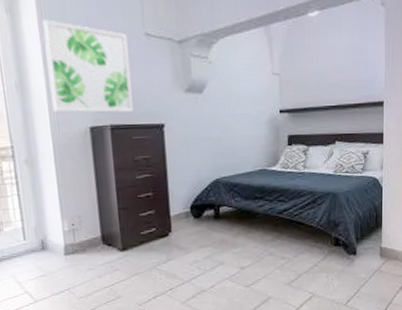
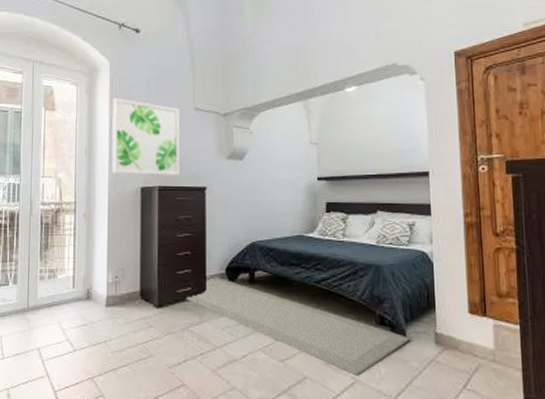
rug: none [151,215,360,291] -> present [186,276,411,376]

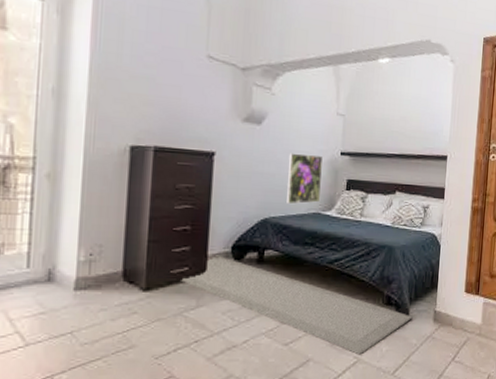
wall art: present [112,97,179,175] -> none [90,26,188,135]
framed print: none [269,182,303,229] -> present [287,153,323,205]

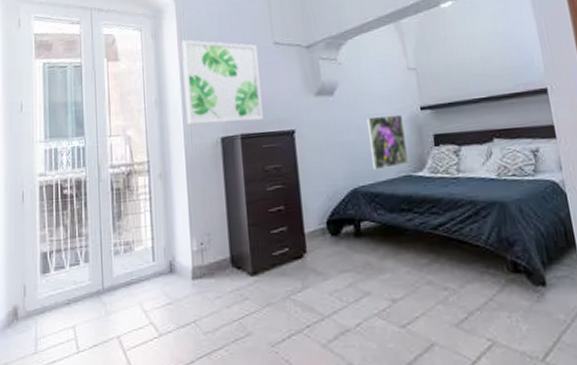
wall art: none [90,26,188,135] -> present [181,39,263,125]
rug: present [181,255,413,355] -> none [284,232,552,337]

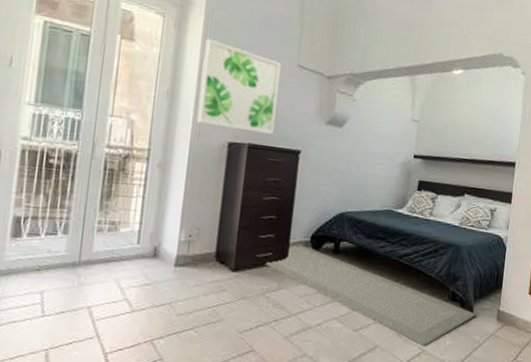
rug: none [284,232,552,337] -> present [265,243,477,346]
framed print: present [366,115,409,171] -> none [362,154,397,201]

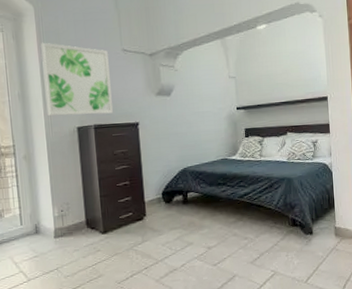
rug: present [265,243,477,346] -> none [128,201,316,269]

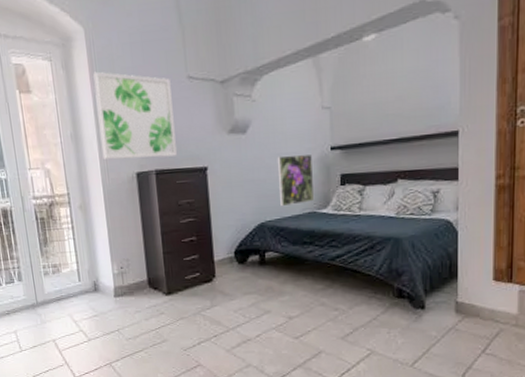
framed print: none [195,113,226,155] -> present [277,154,315,207]

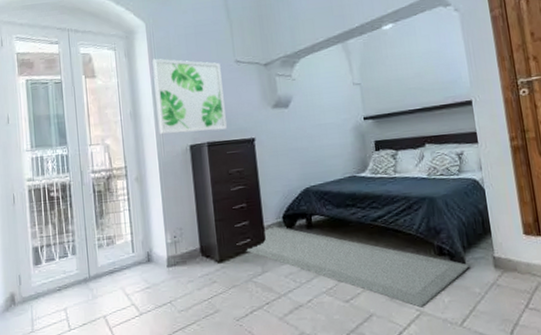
rug: none [195,260,430,347] -> present [246,225,470,308]
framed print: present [277,154,315,207] -> none [317,124,354,173]

